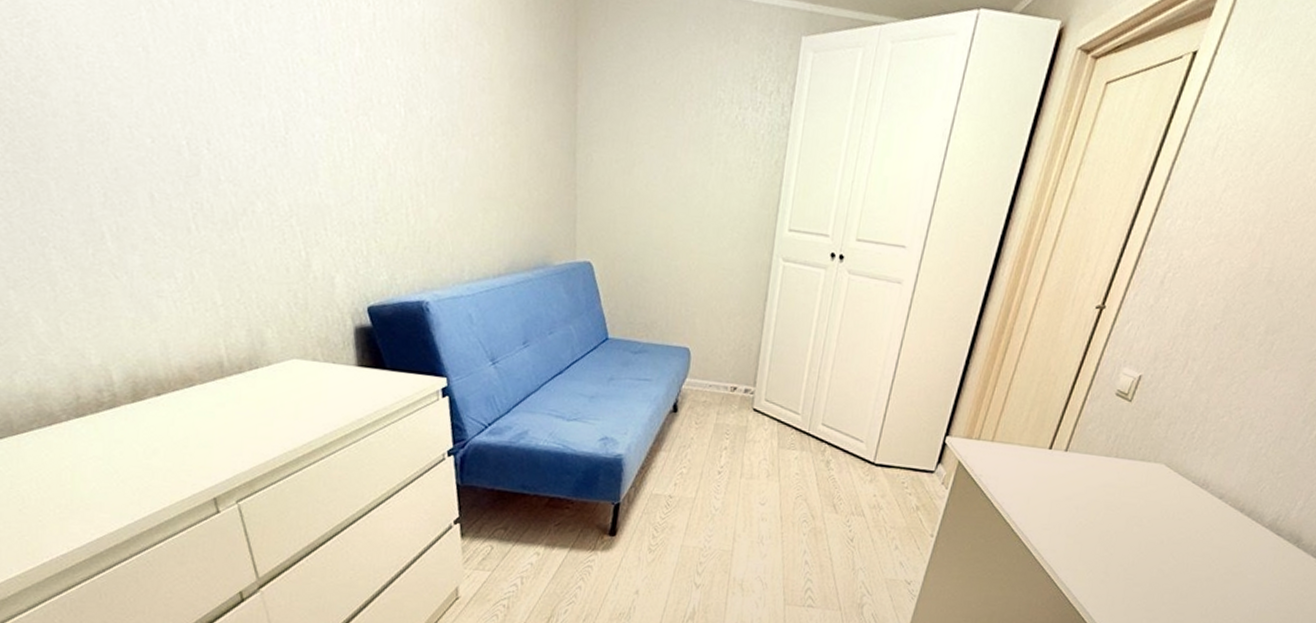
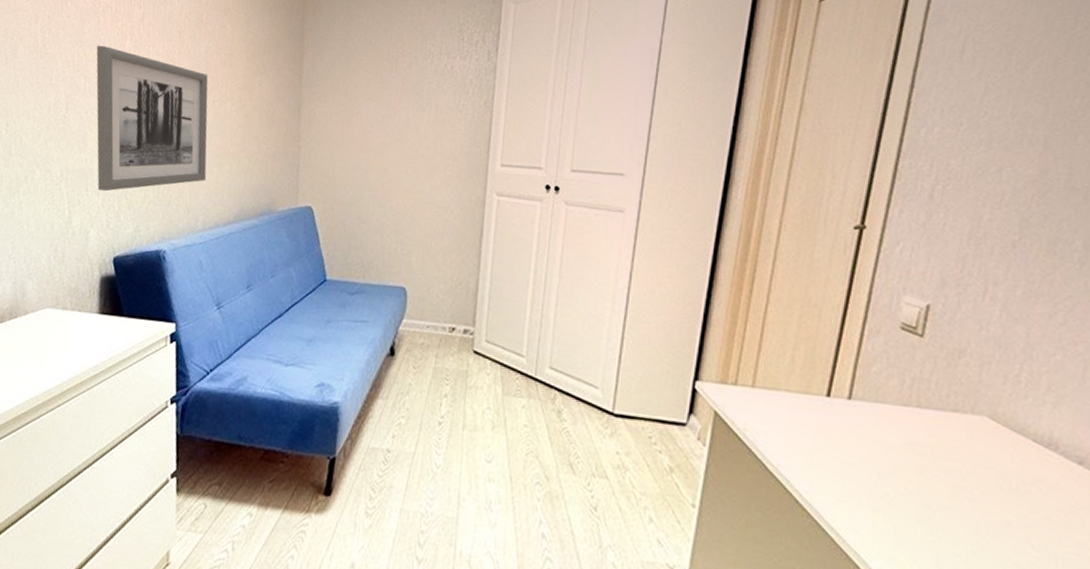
wall art: none [316,49,470,233] -> present [96,45,208,192]

